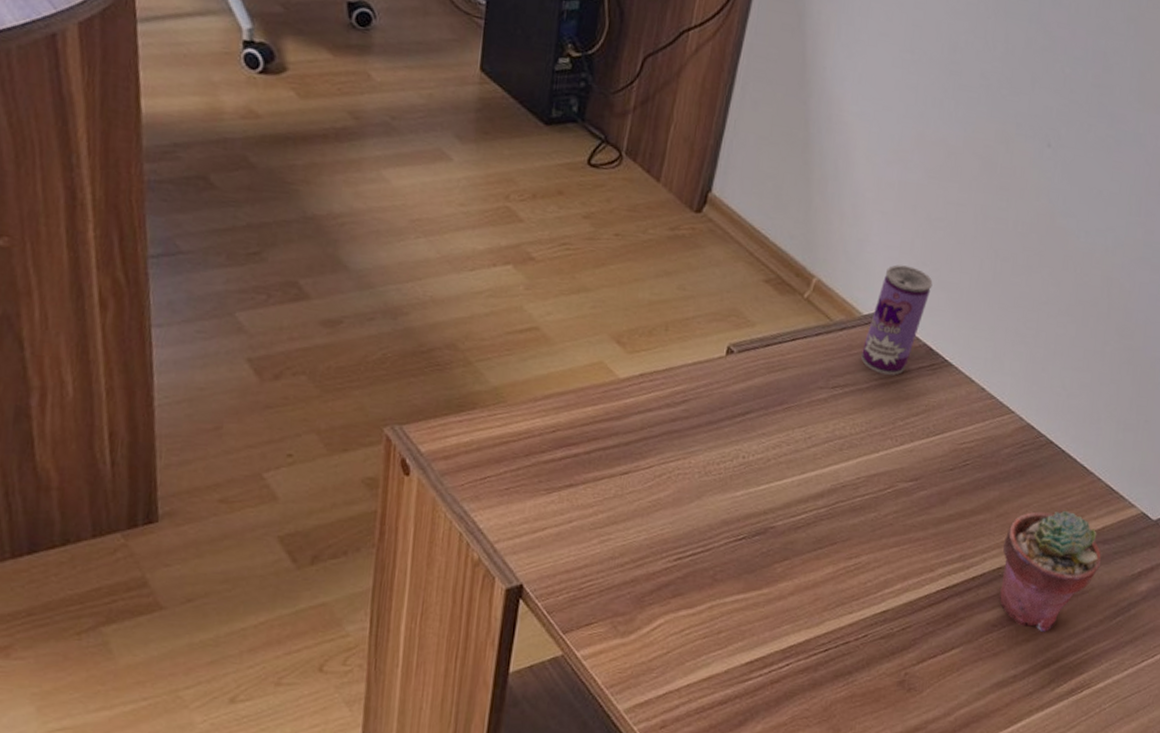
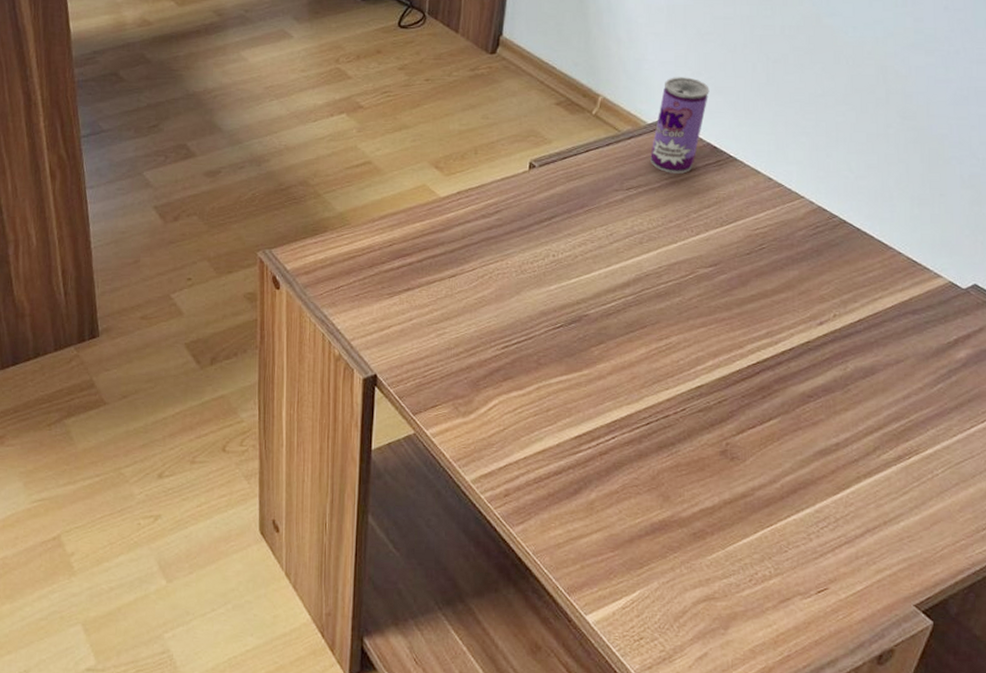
potted succulent: present [999,510,1102,632] -> none [809,284,913,401]

